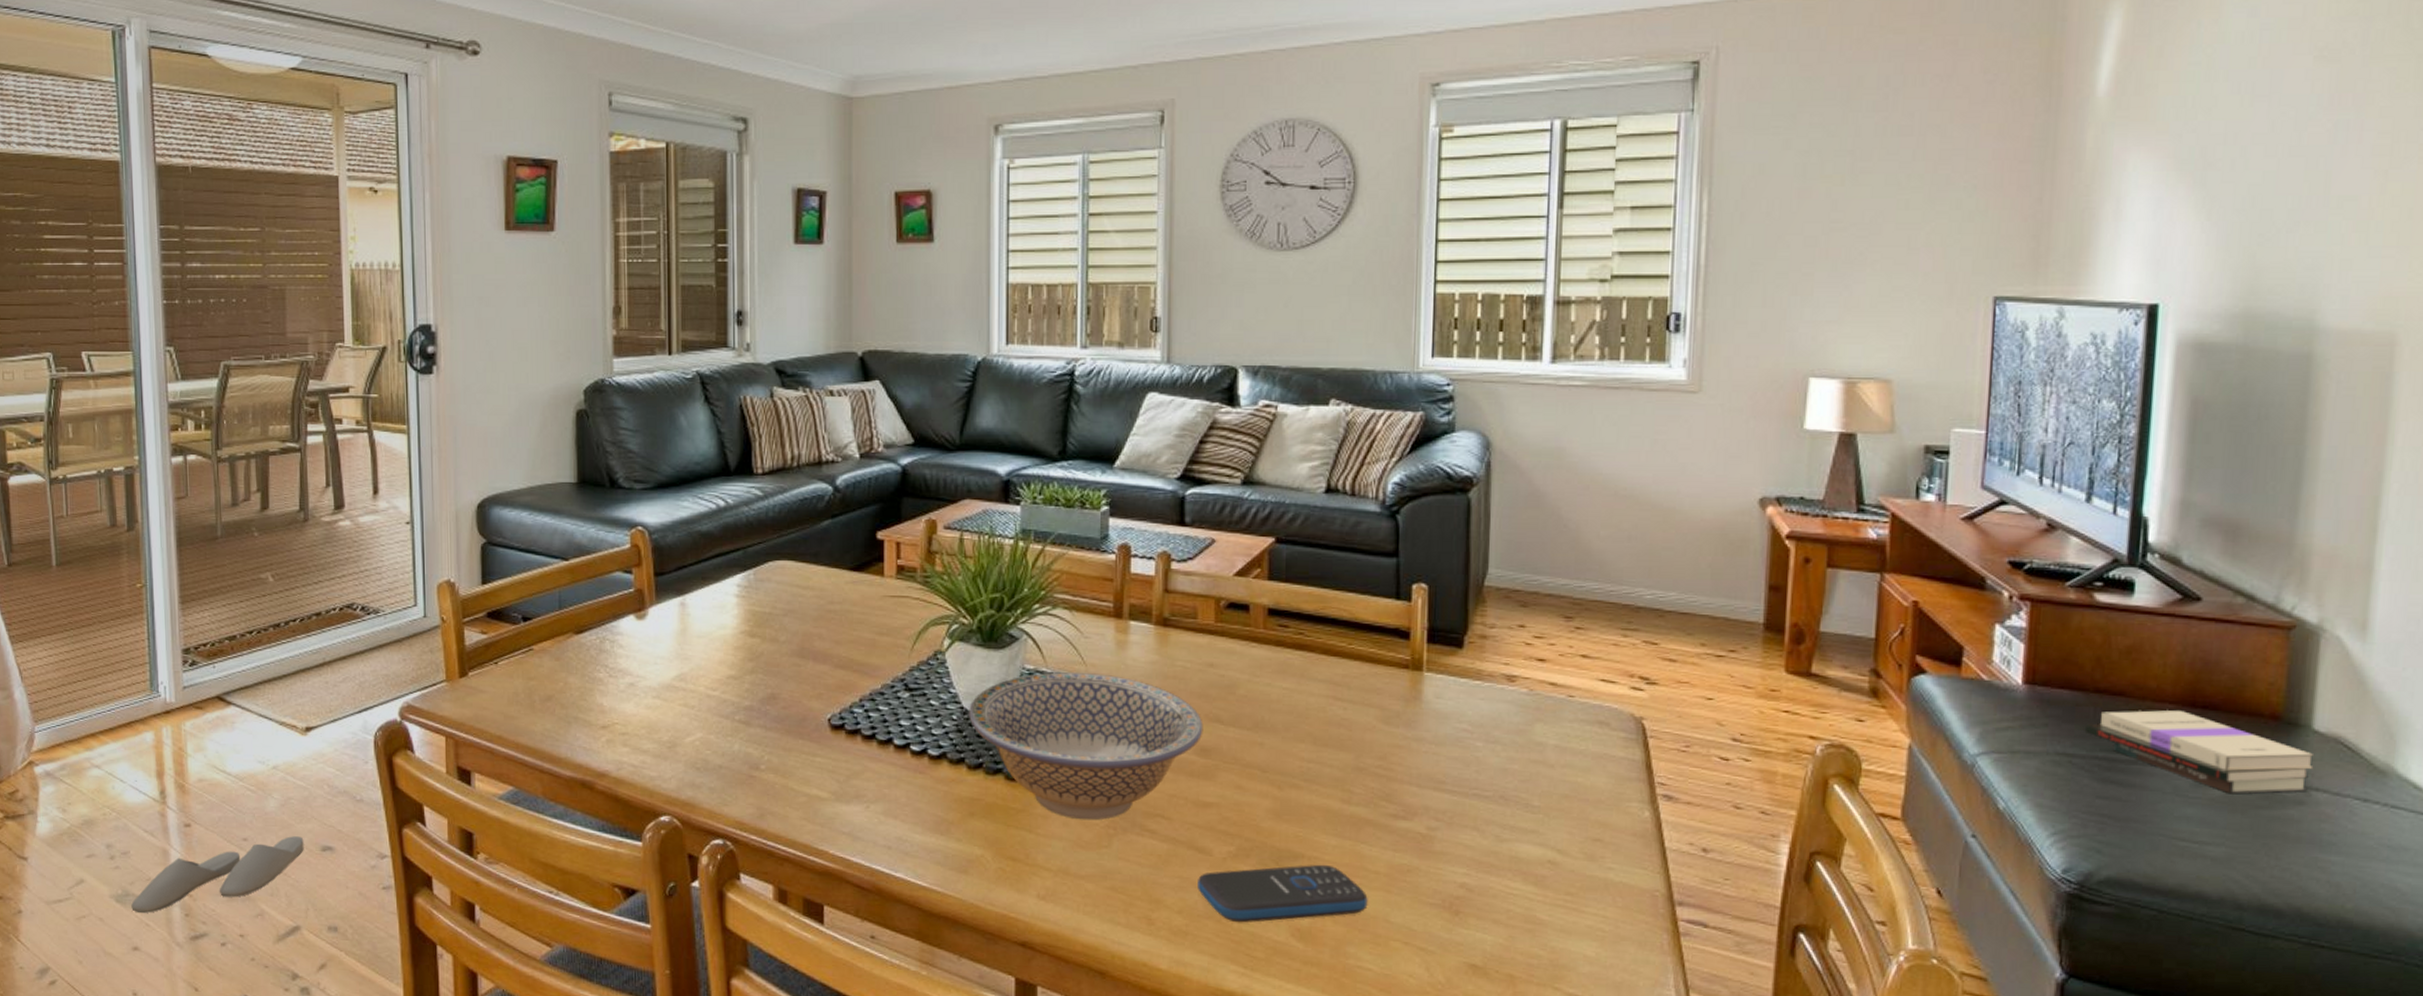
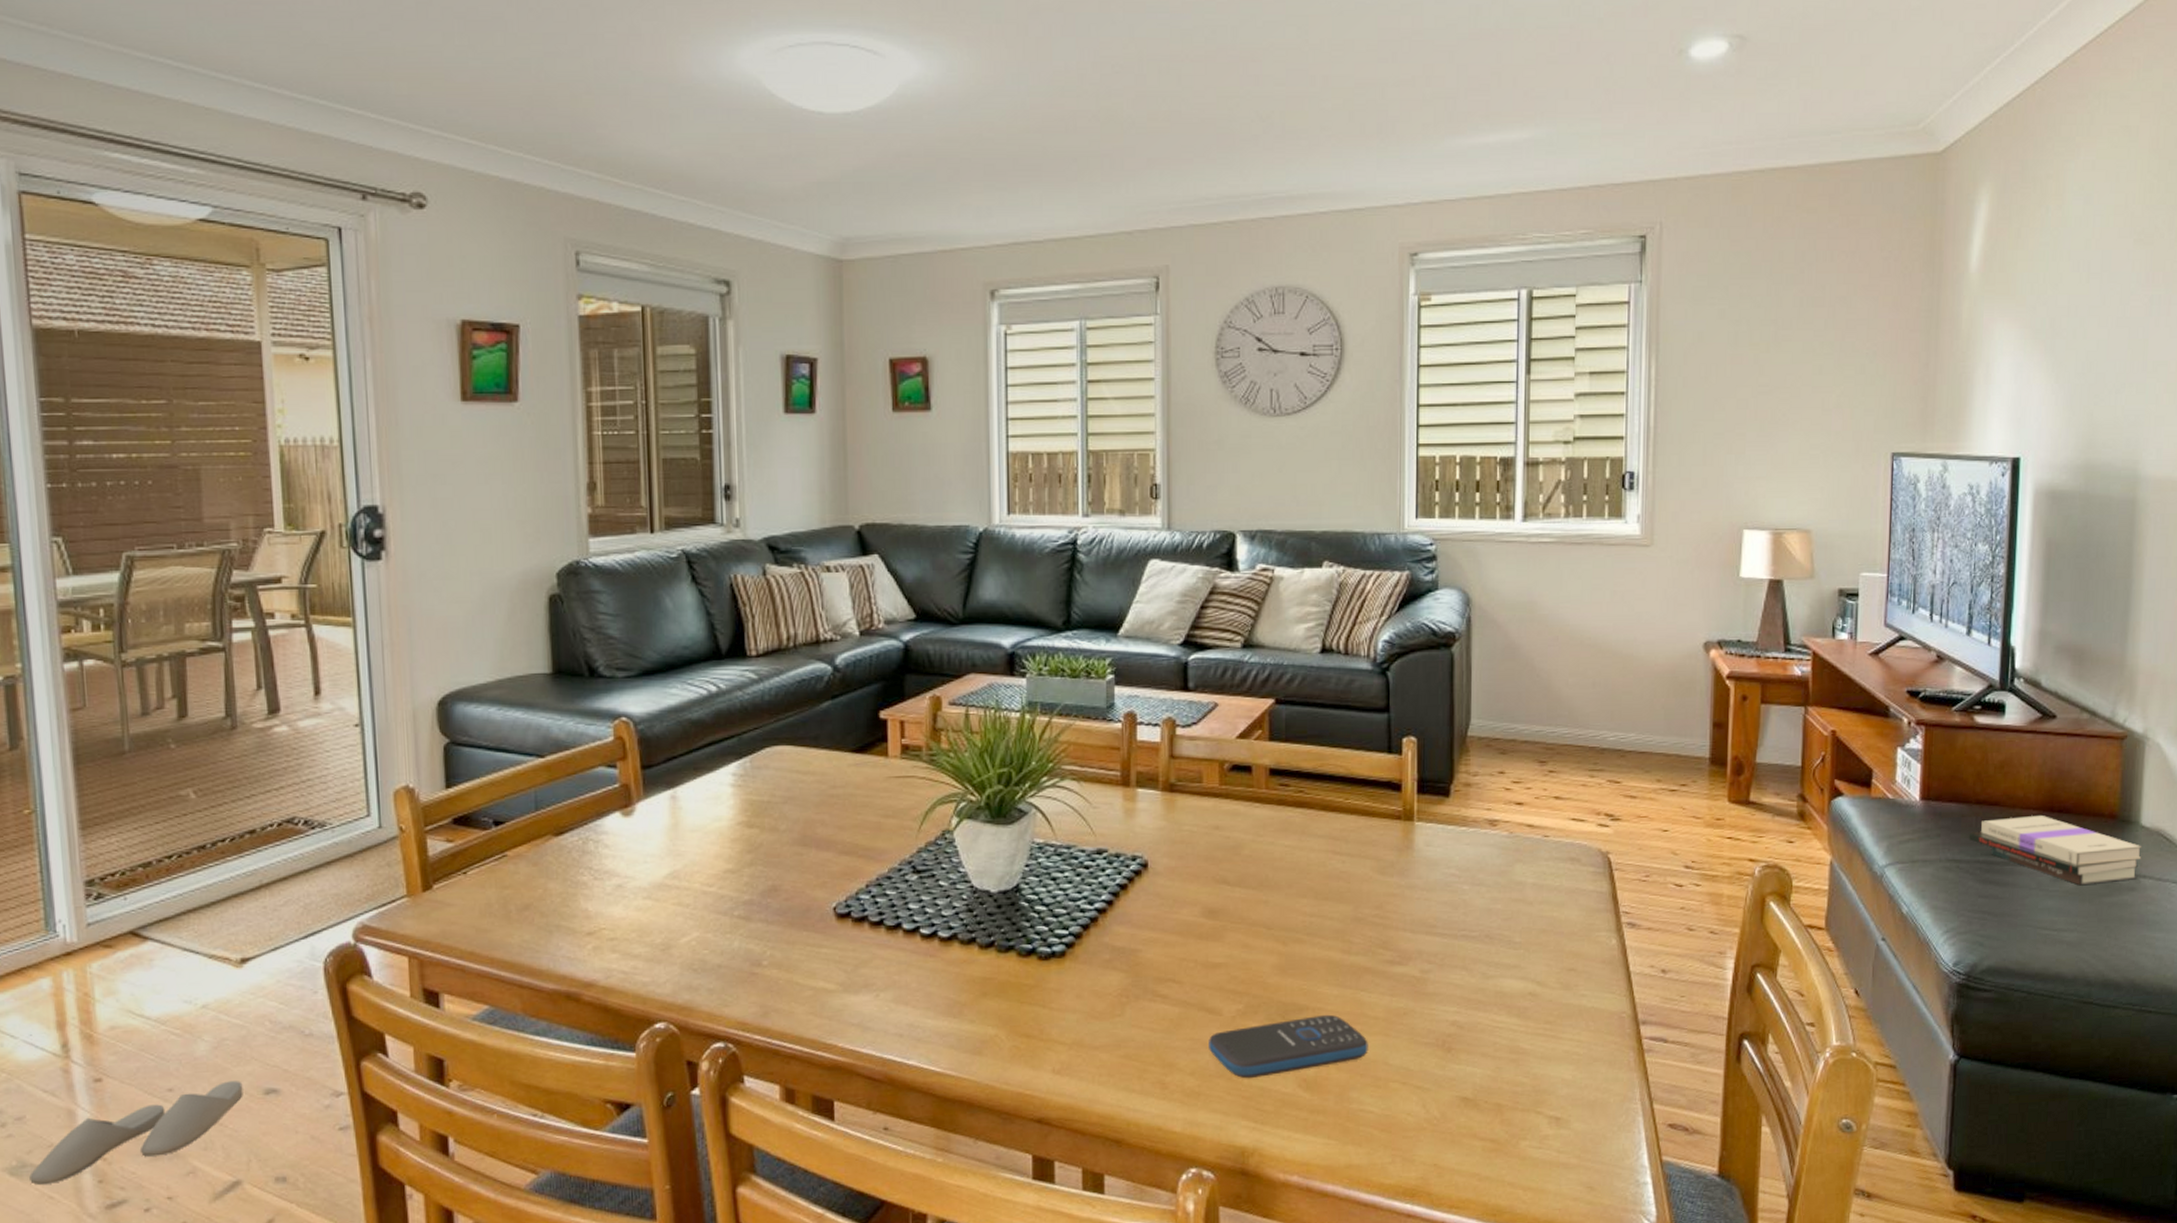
bowl: present [969,672,1204,821] -> none [979,843,1211,991]

